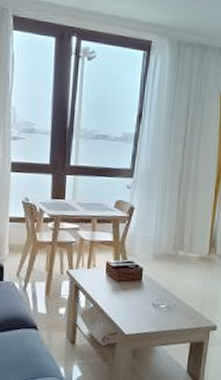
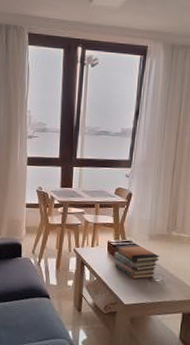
book stack: none [113,265,166,306] -> present [114,244,160,280]

